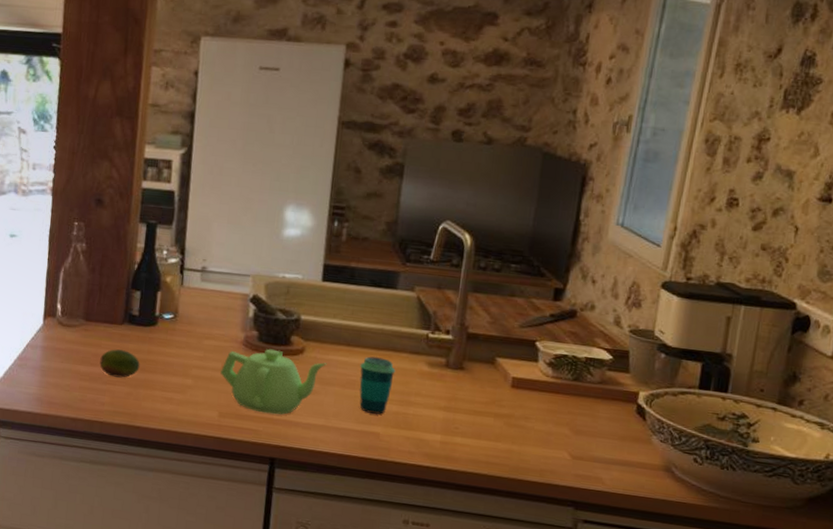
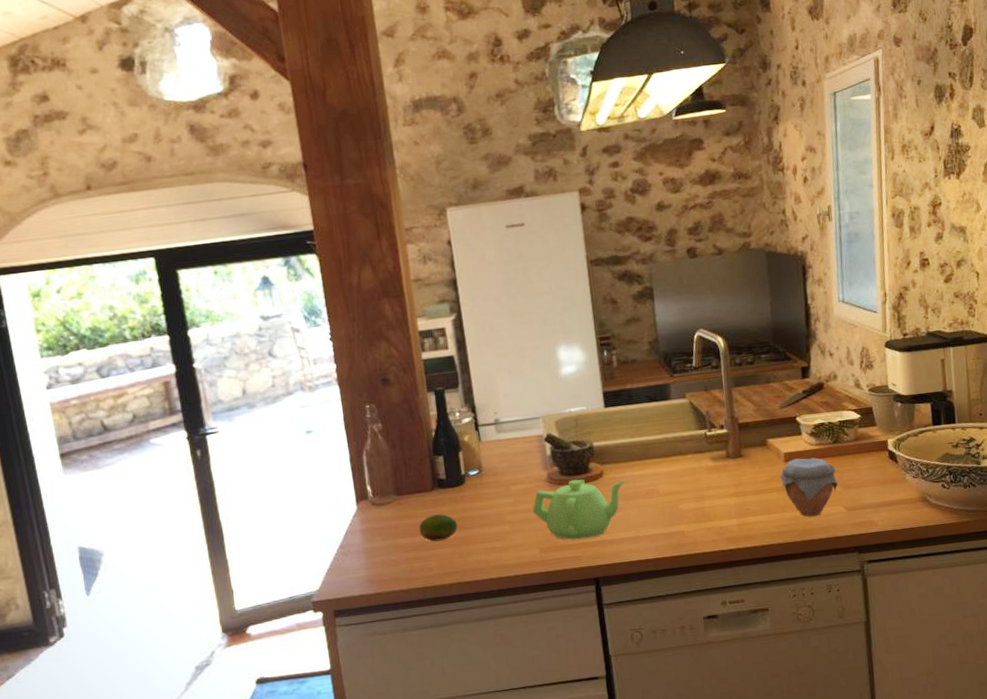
cup: present [359,356,396,414] -> none [654,463,686,515]
jar: none [501,386,569,456] -> present [779,457,838,517]

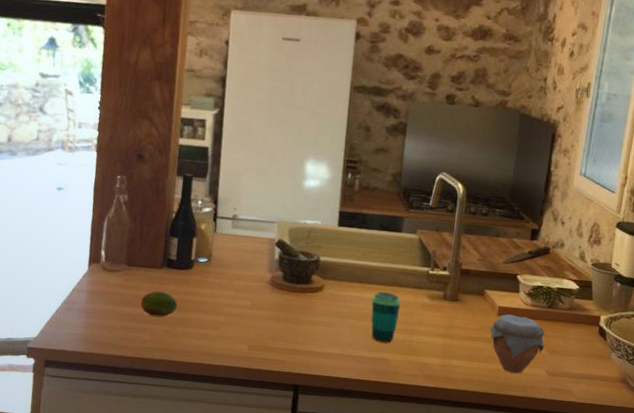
teapot: present [532,479,625,540] -> none [250,287,343,346]
cup: none [654,463,686,515] -> present [371,291,402,343]

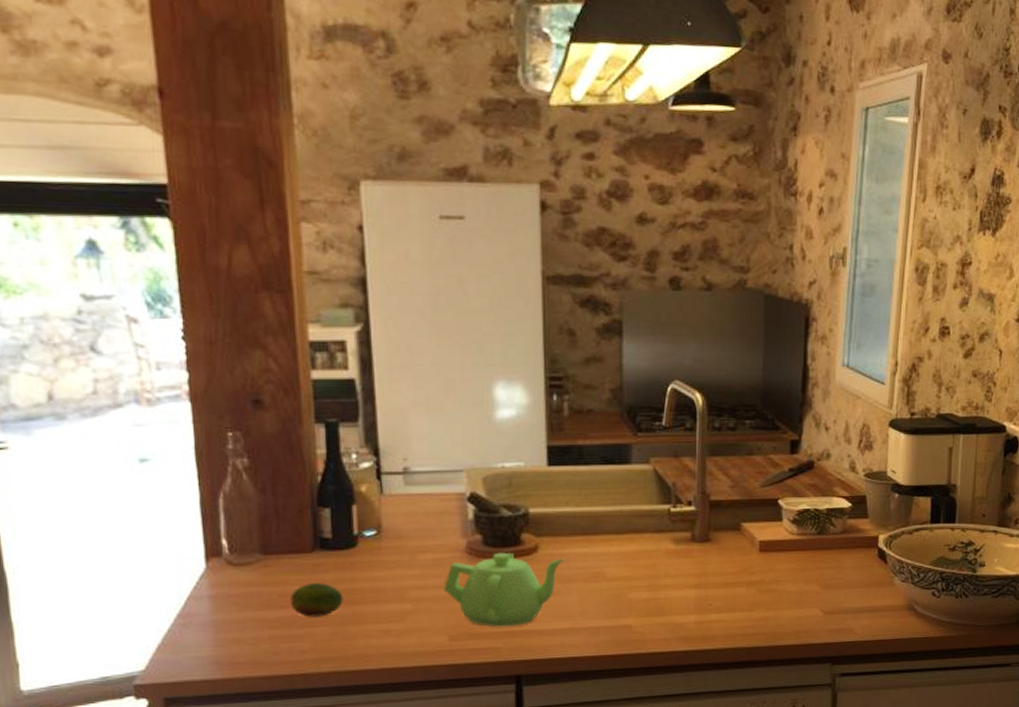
teapot: none [250,287,343,346] -> present [444,552,565,627]
cup: present [371,291,402,343] -> none [602,542,641,605]
jar: present [489,314,545,374] -> none [751,549,818,619]

